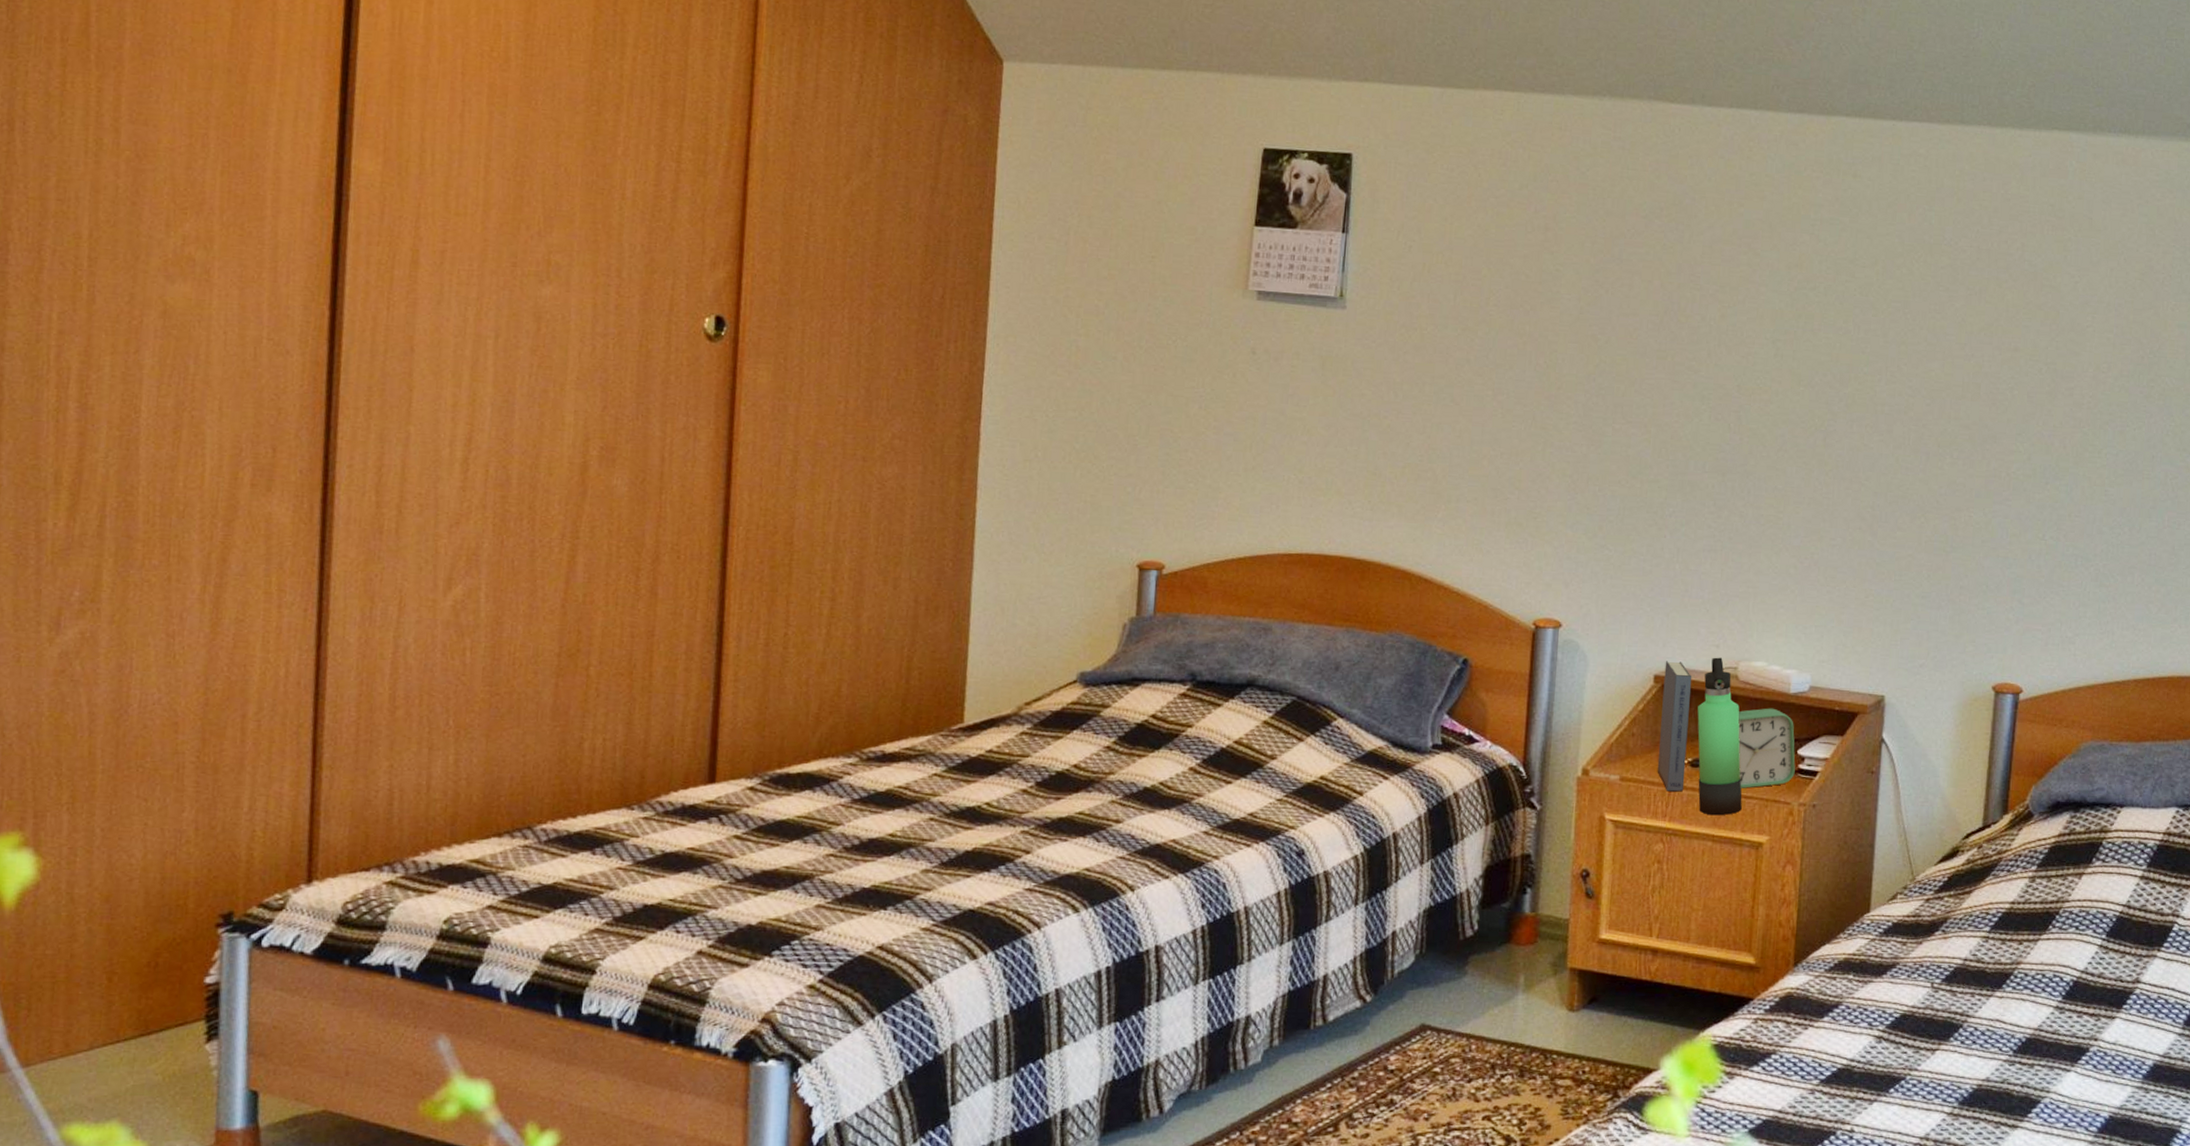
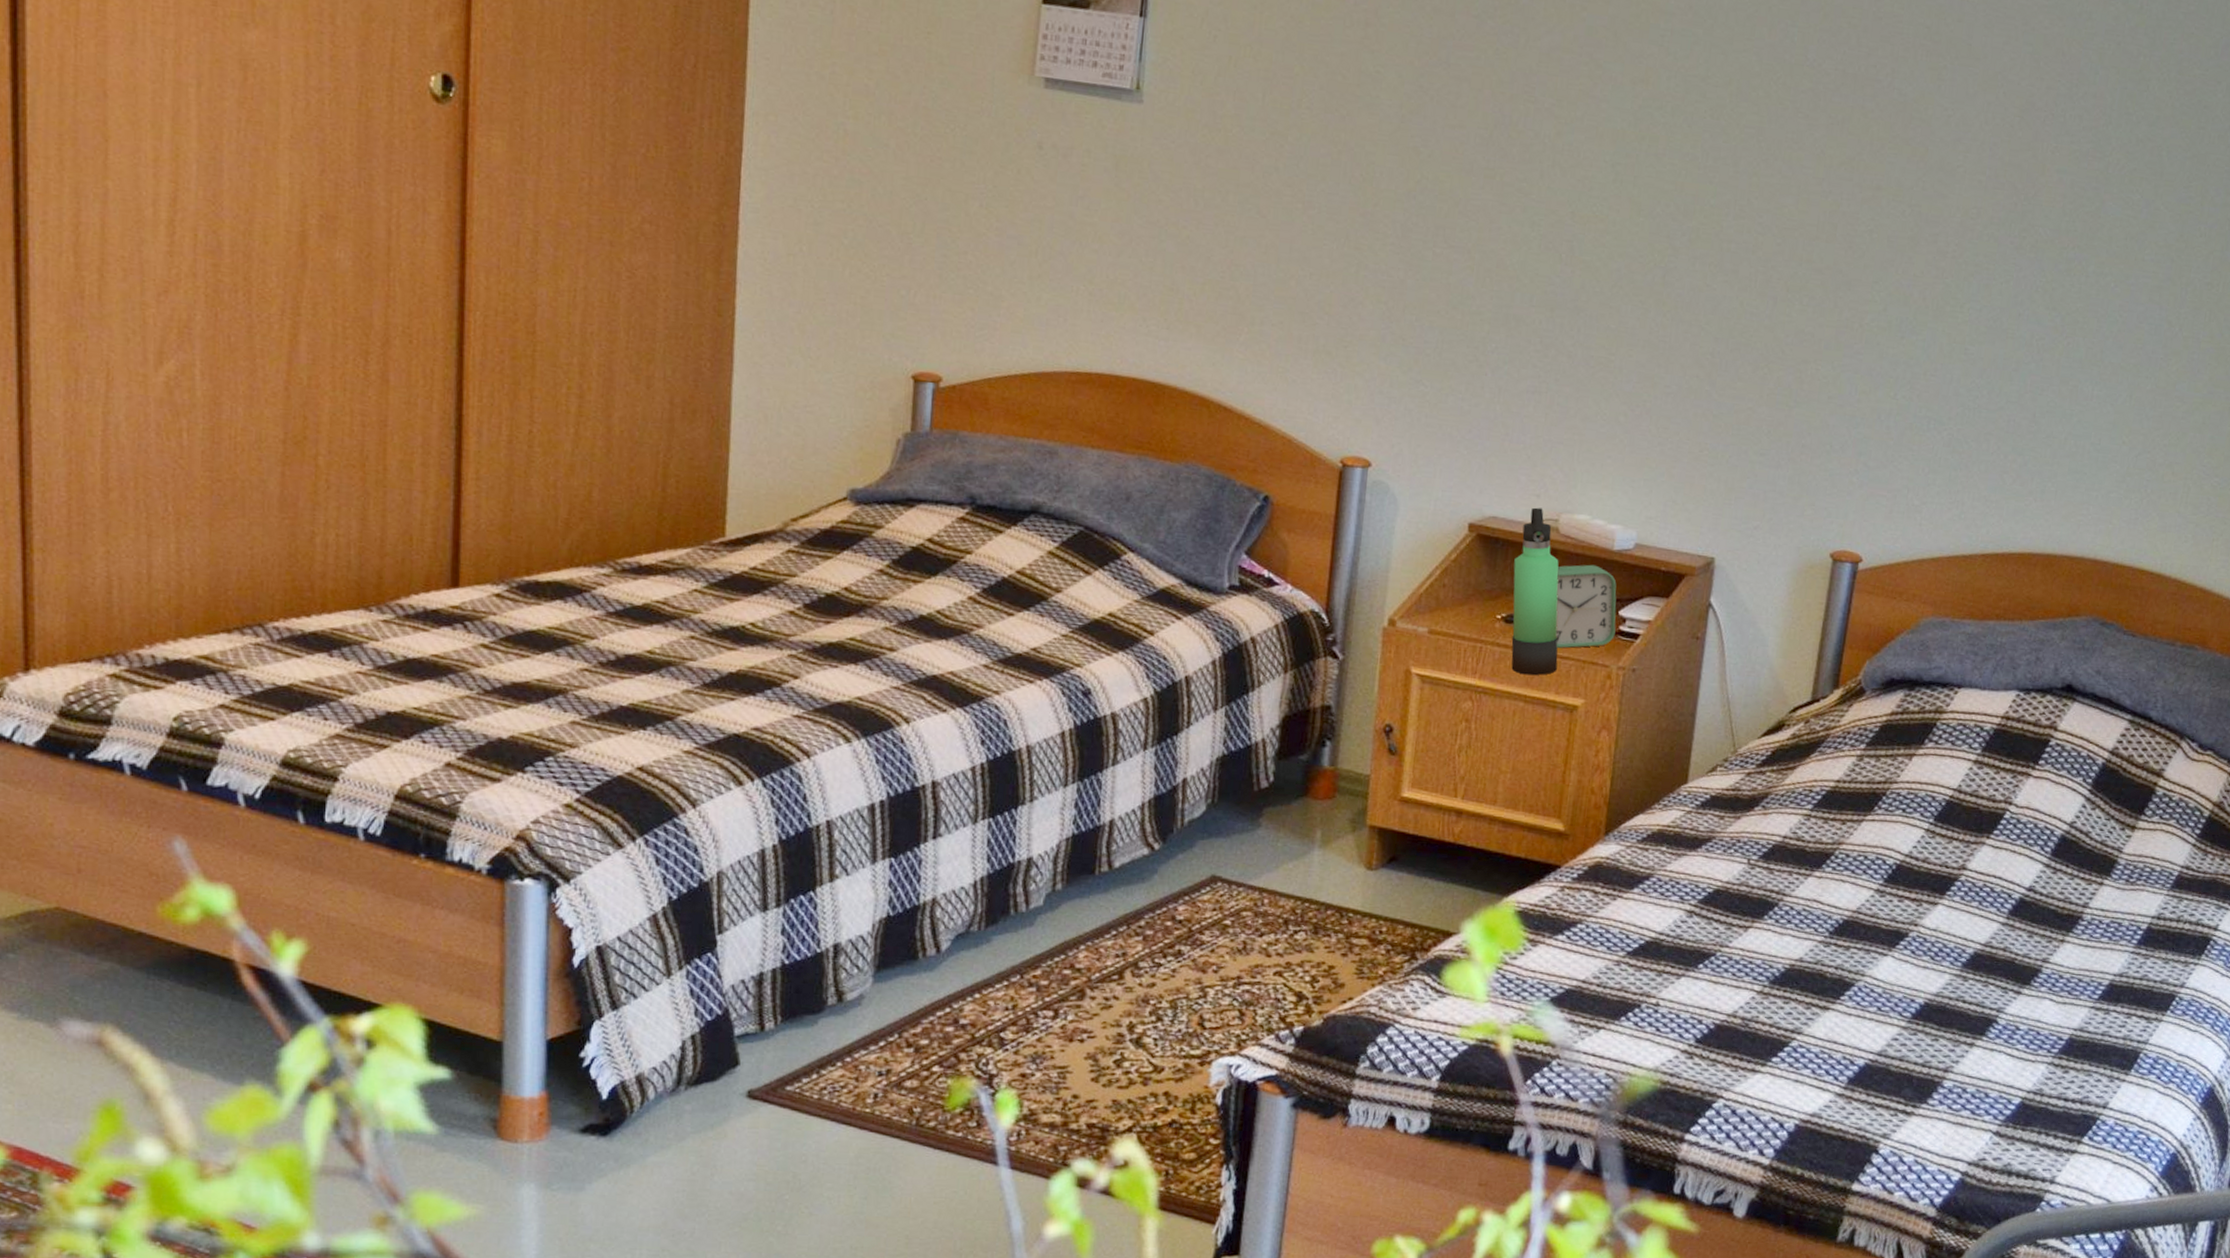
book: present [1657,661,1692,792] -> none [1468,509,1510,649]

